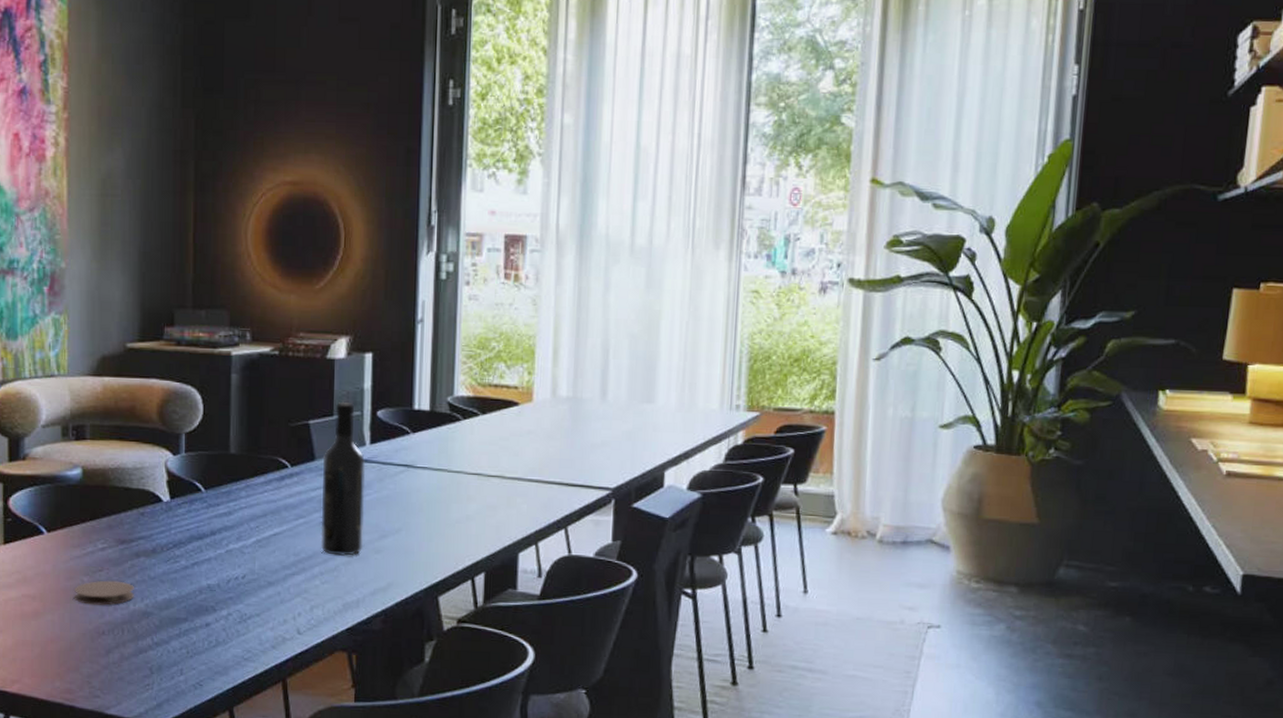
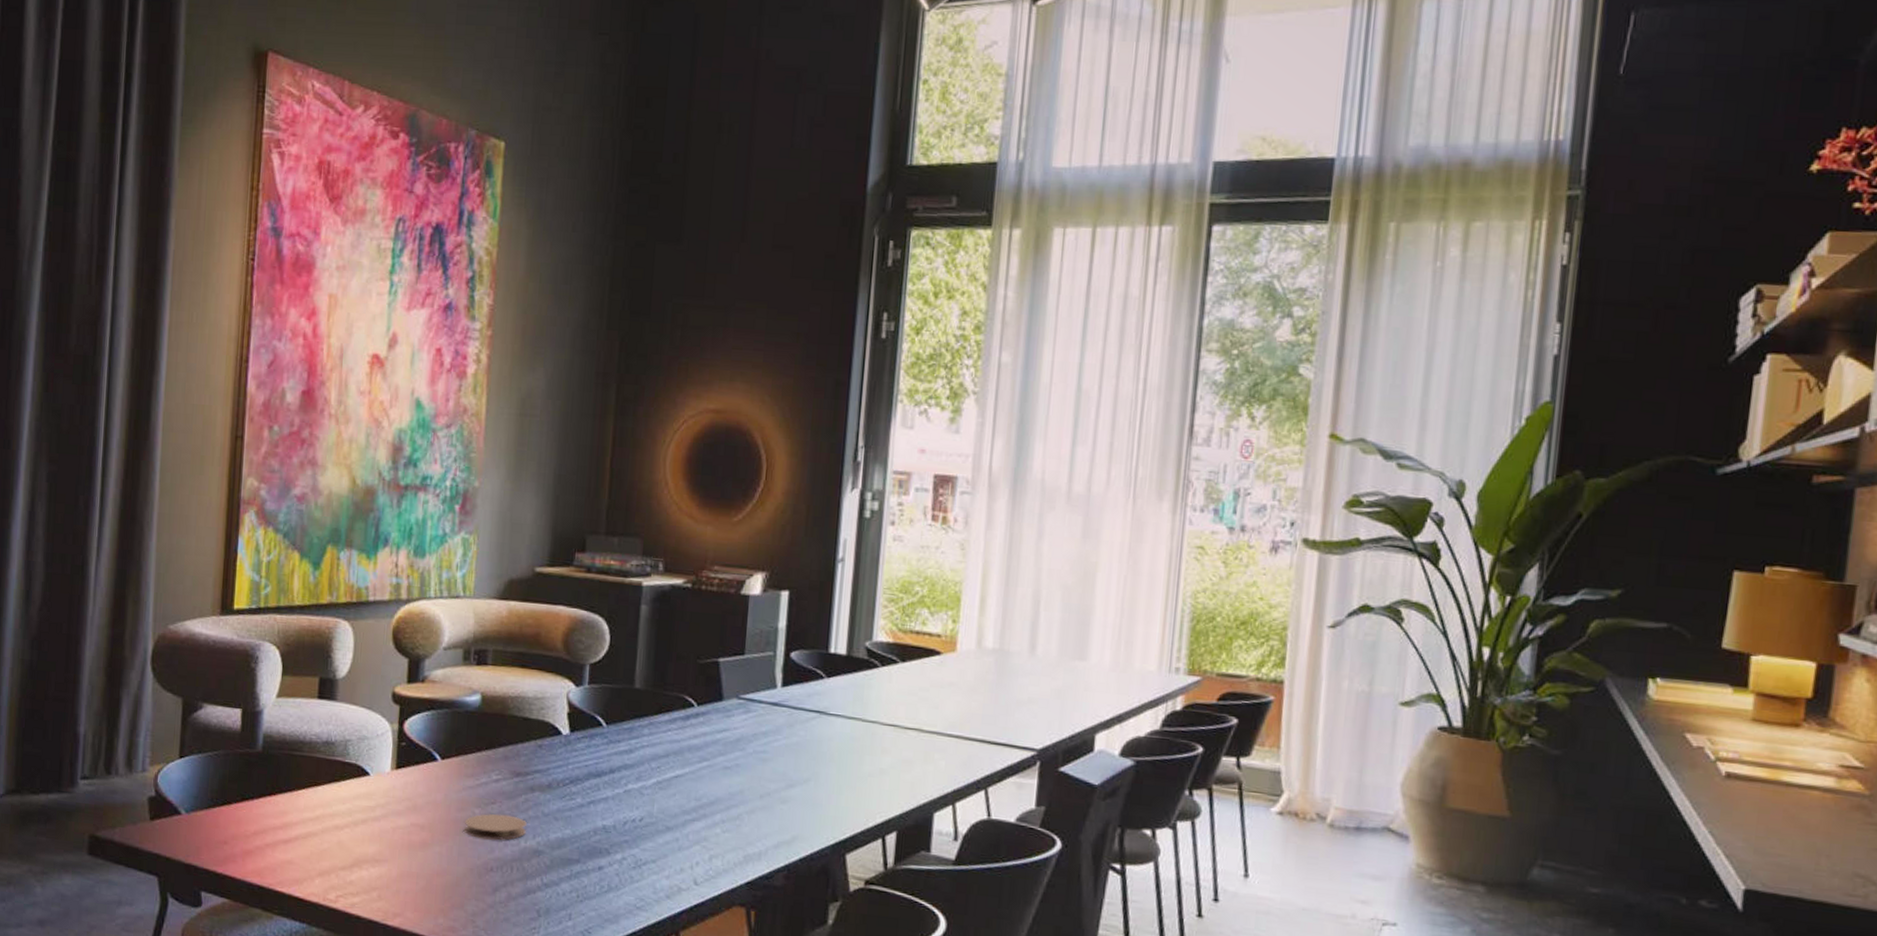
wine bottle: present [320,401,365,556] -> none [724,640,776,804]

